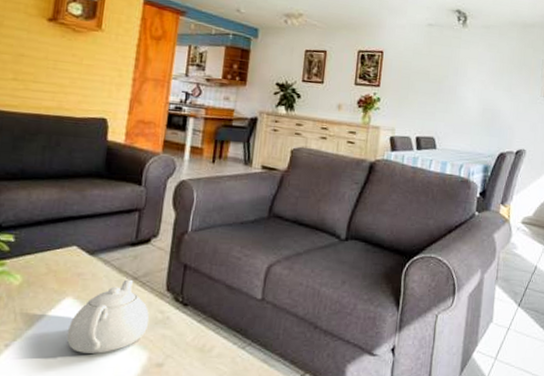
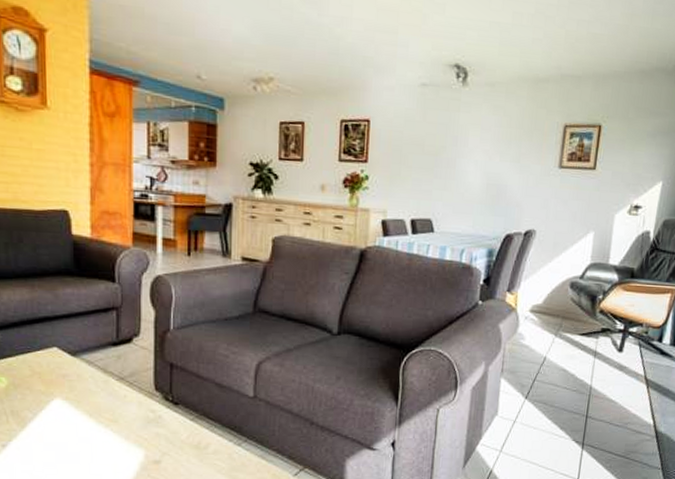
teapot: present [66,279,150,354] -> none [61,379,142,452]

